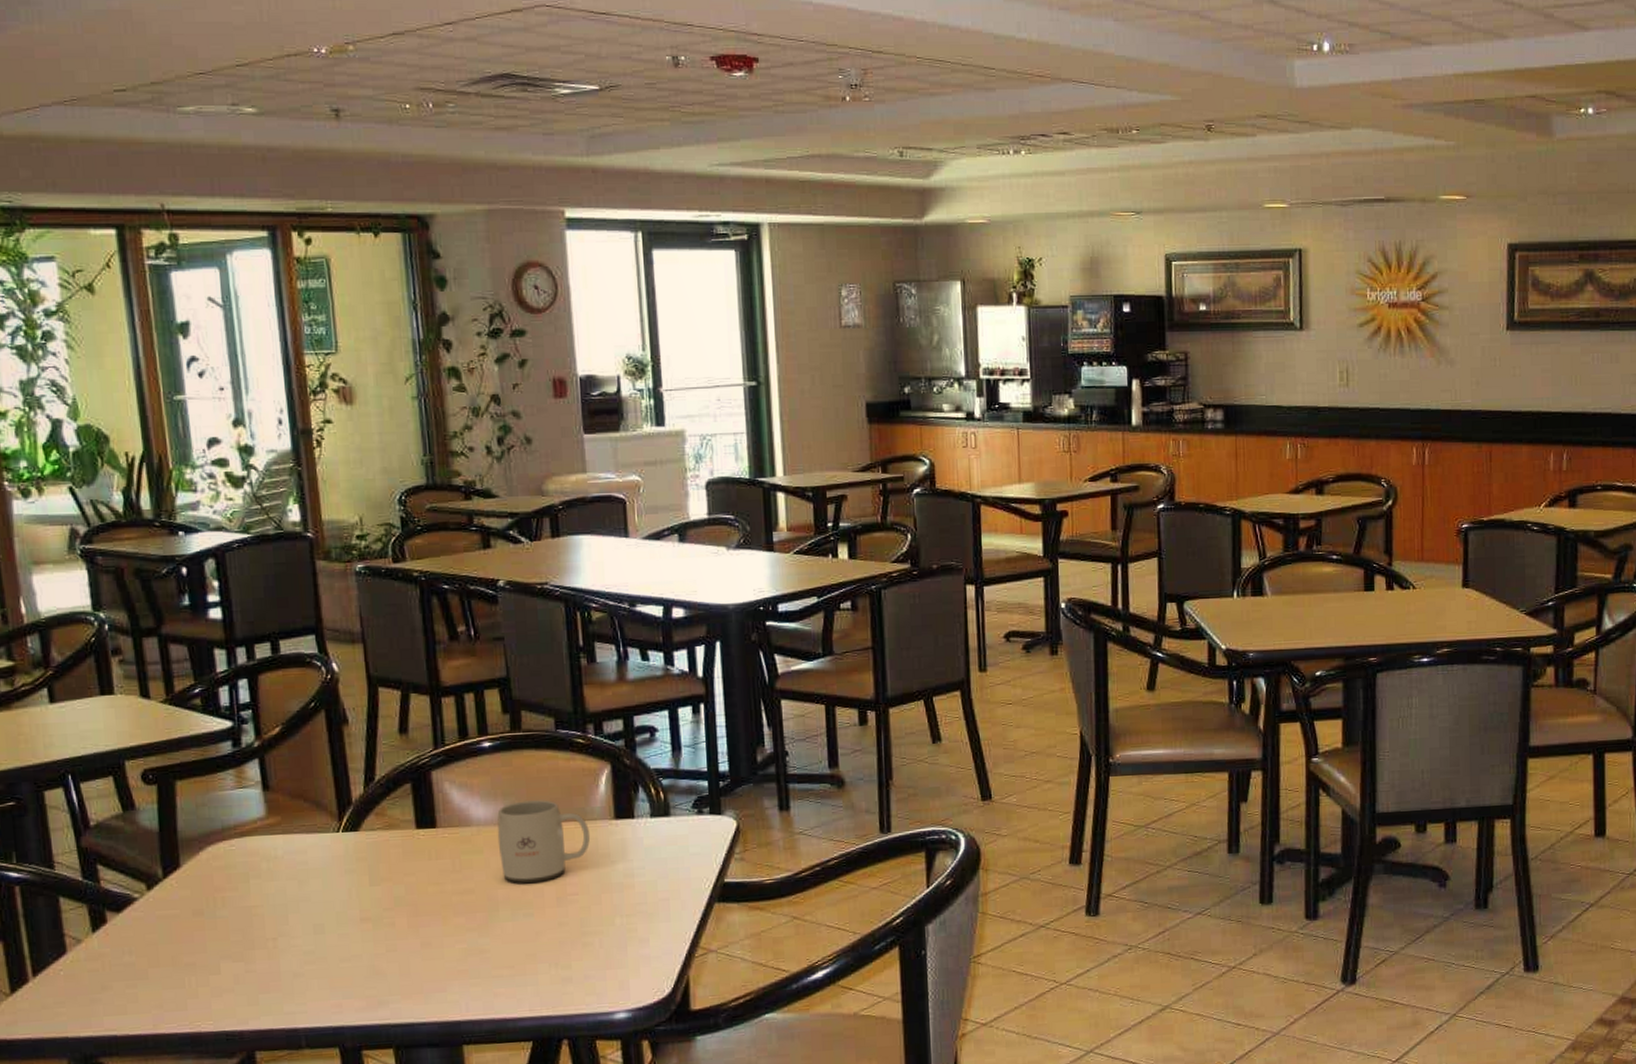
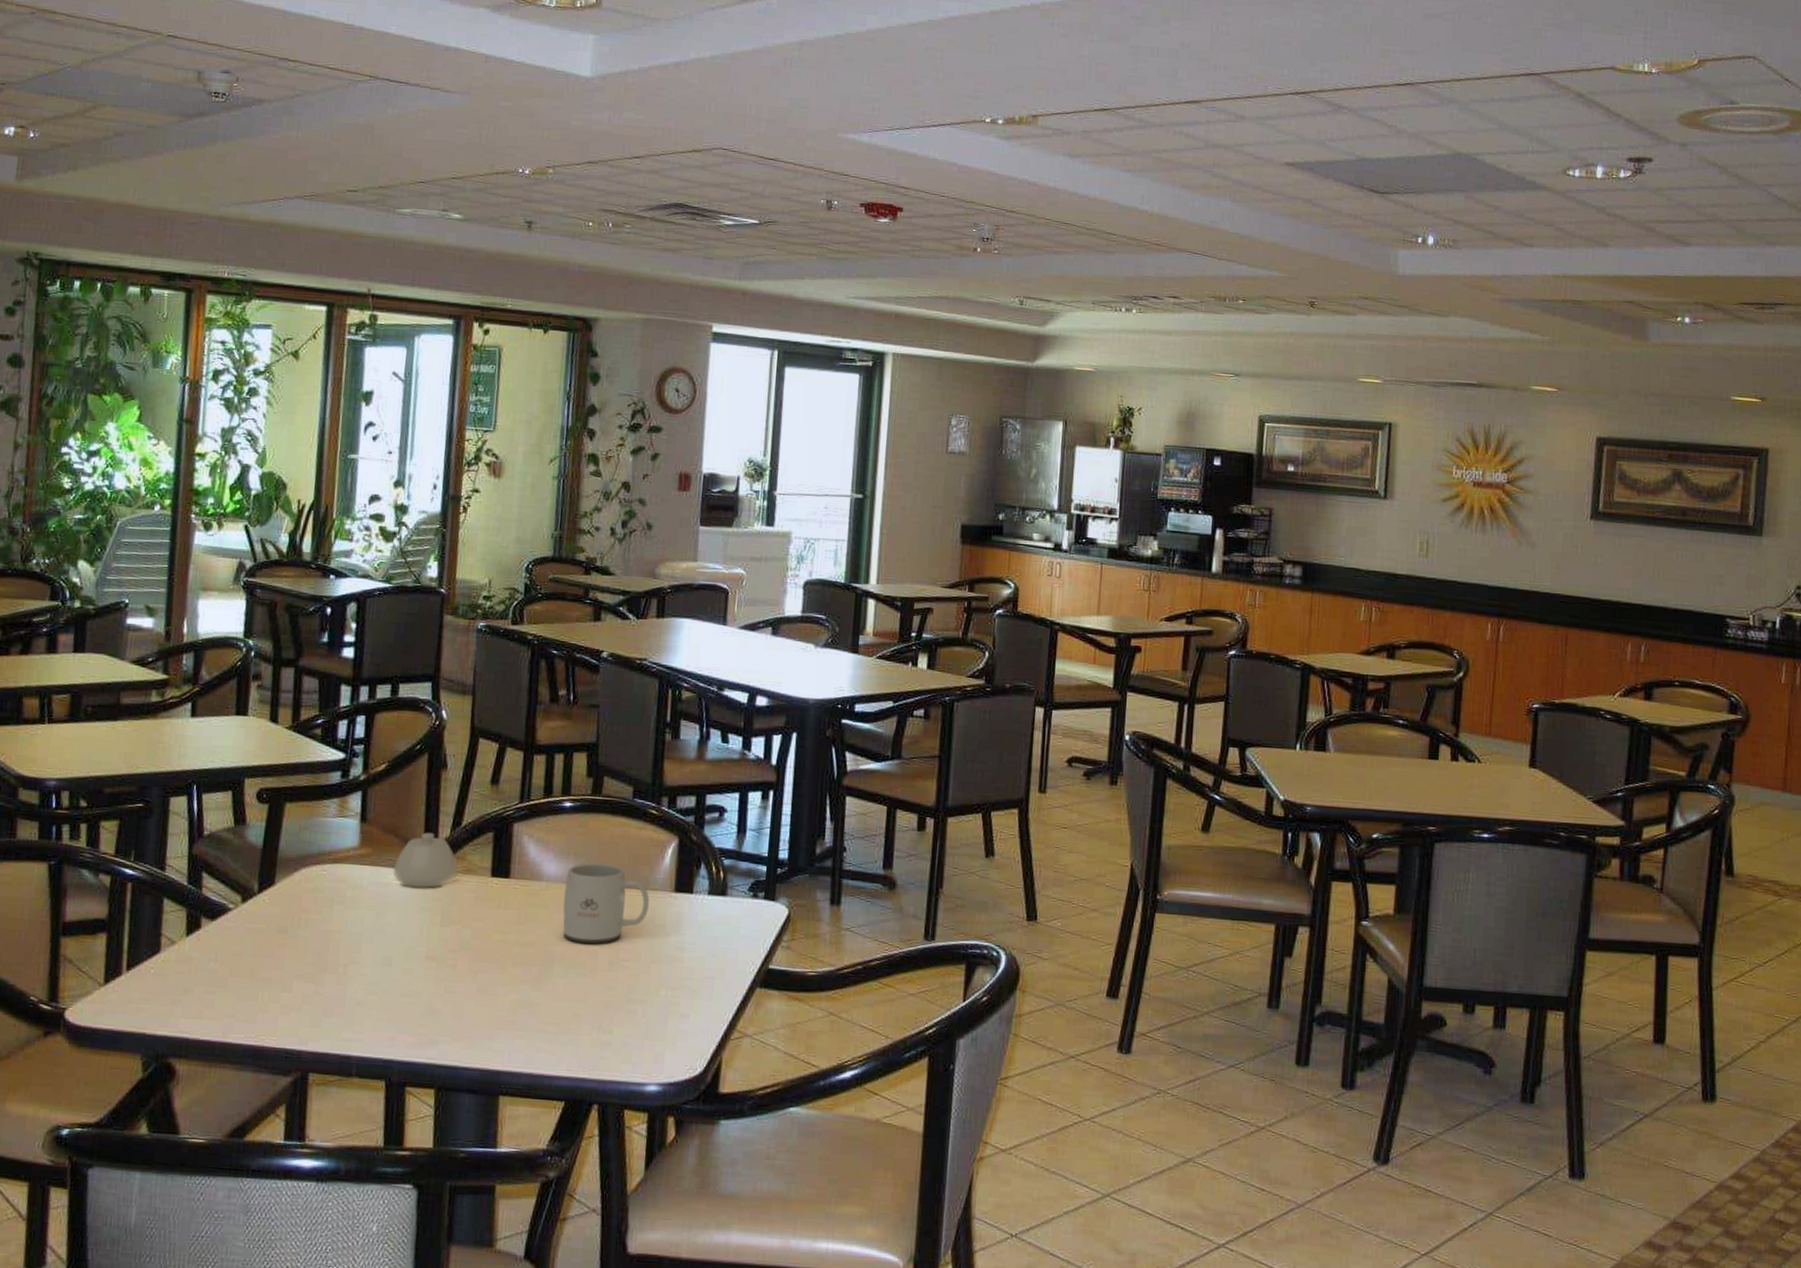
sugar bowl: none [307,792,380,851] -> present [392,832,459,888]

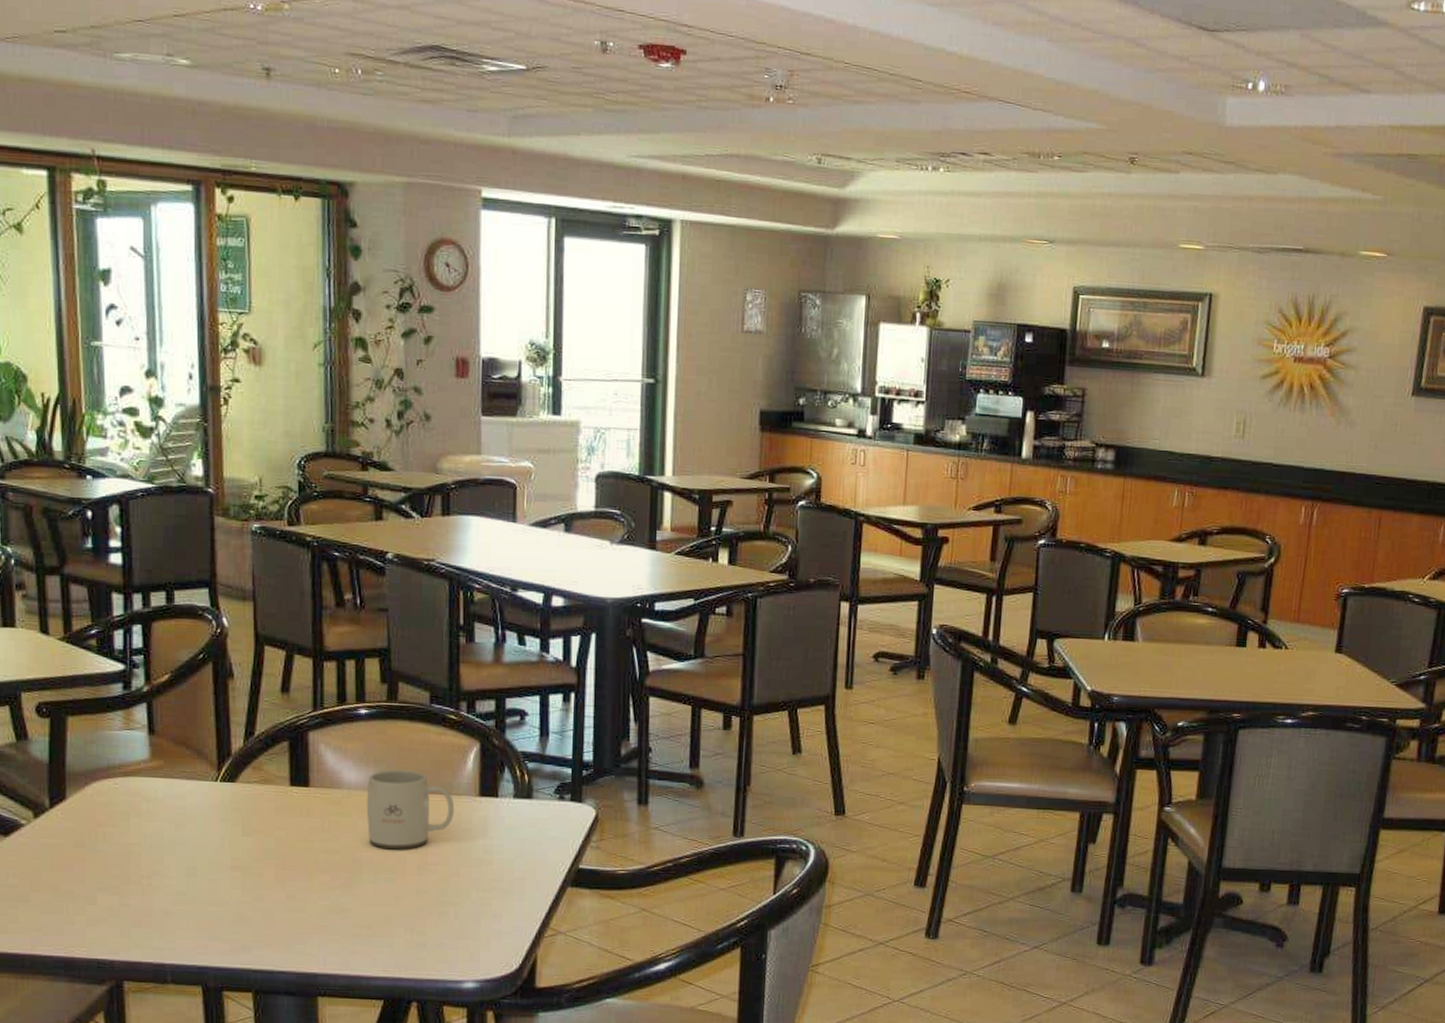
sugar bowl: present [392,832,459,888] -> none [187,743,256,799]

